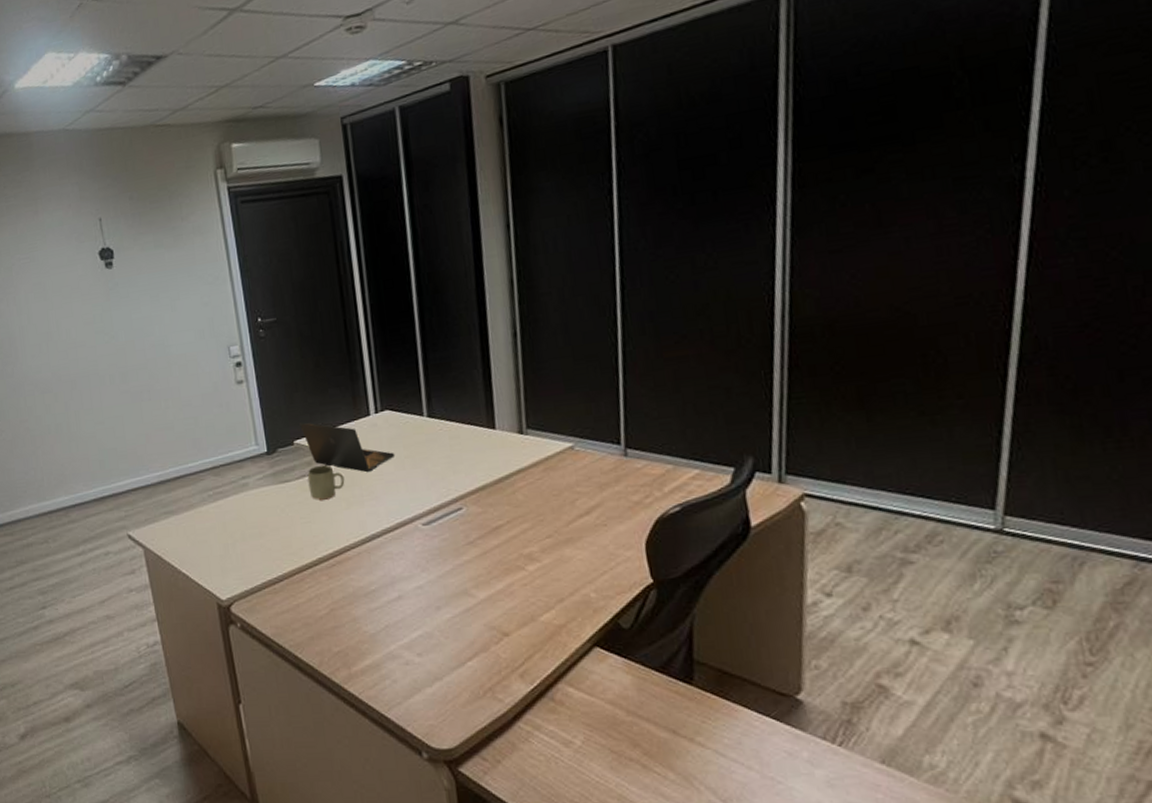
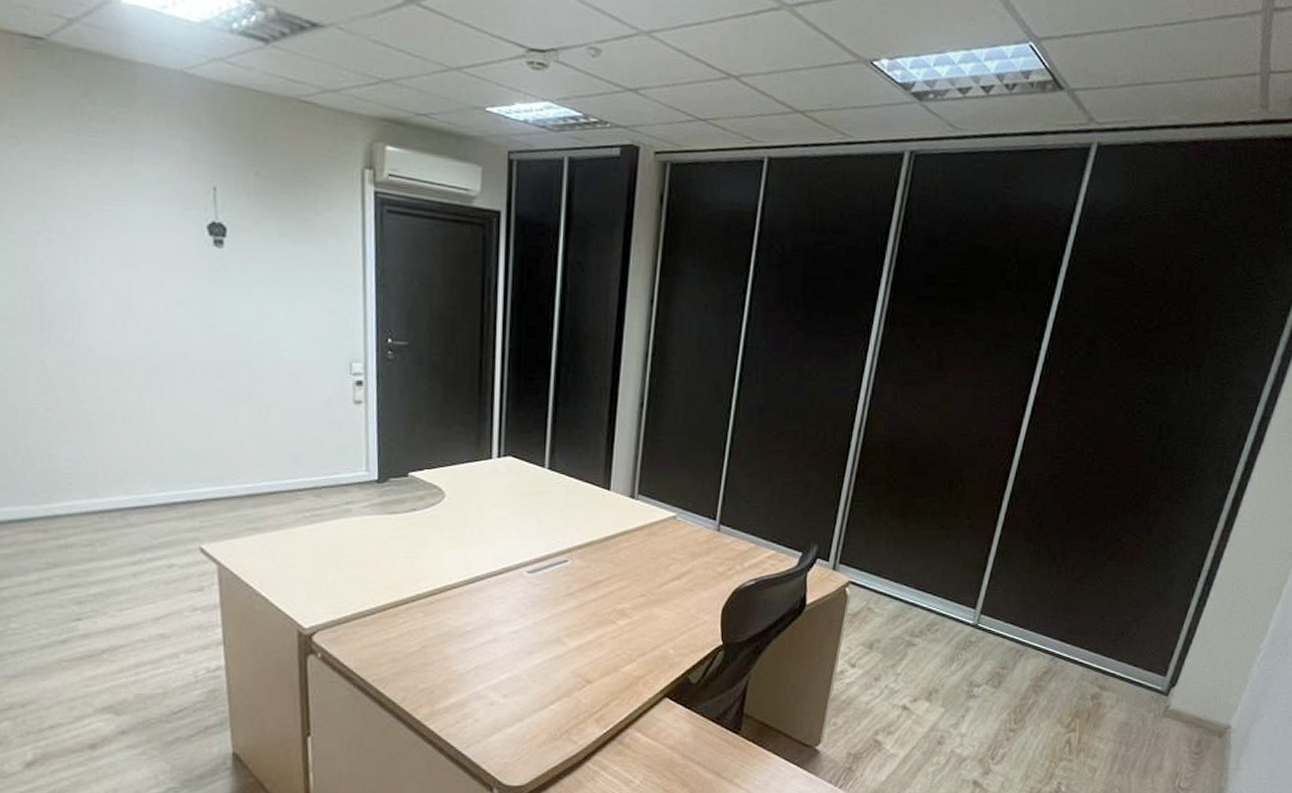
laptop: present [299,422,396,472] -> none [417,455,511,514]
mug: present [307,465,345,500] -> none [417,501,457,536]

